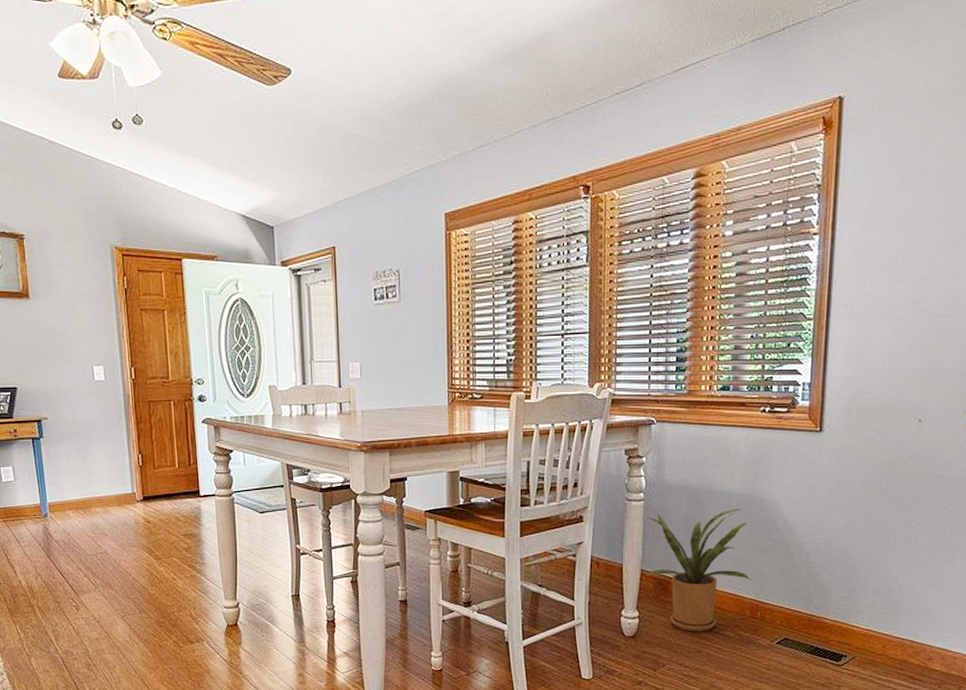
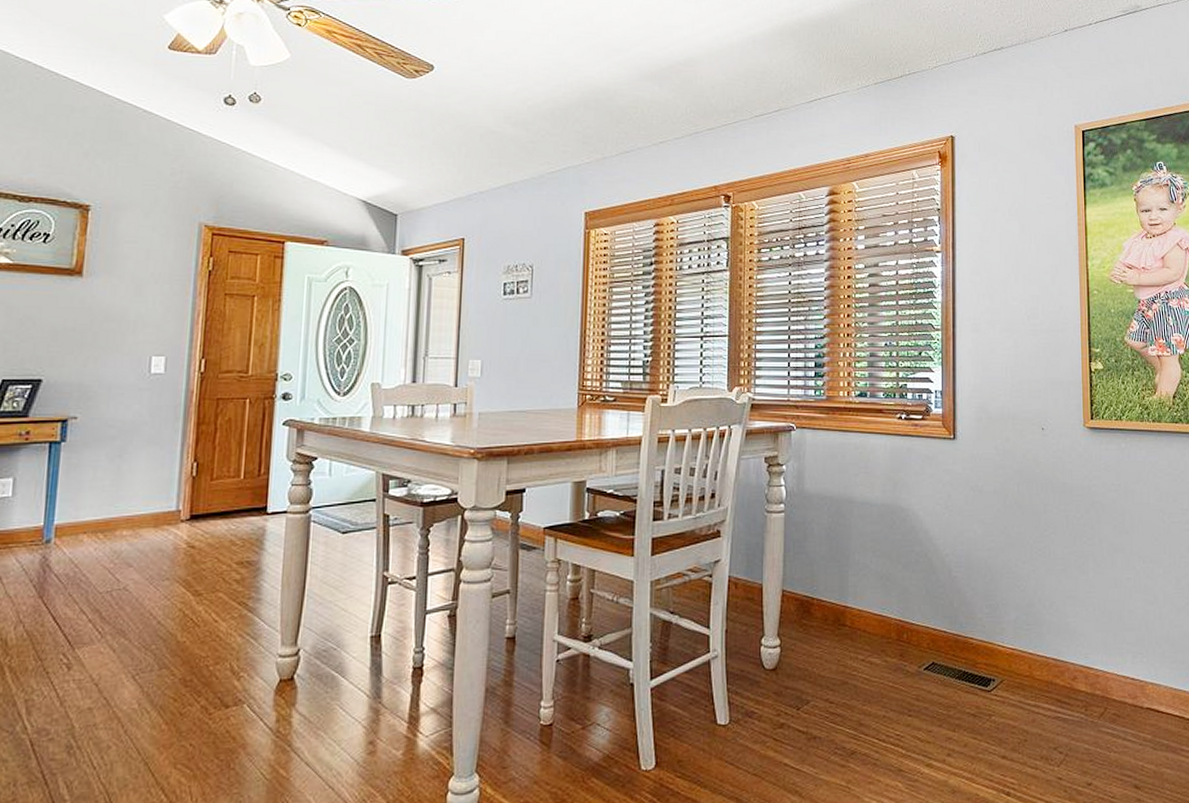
house plant: present [642,508,751,632] -> none [783,519,895,660]

